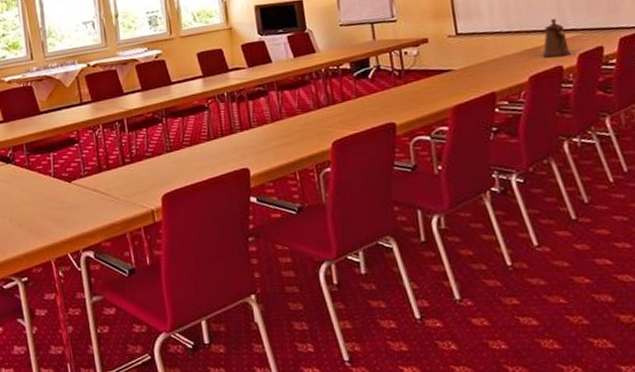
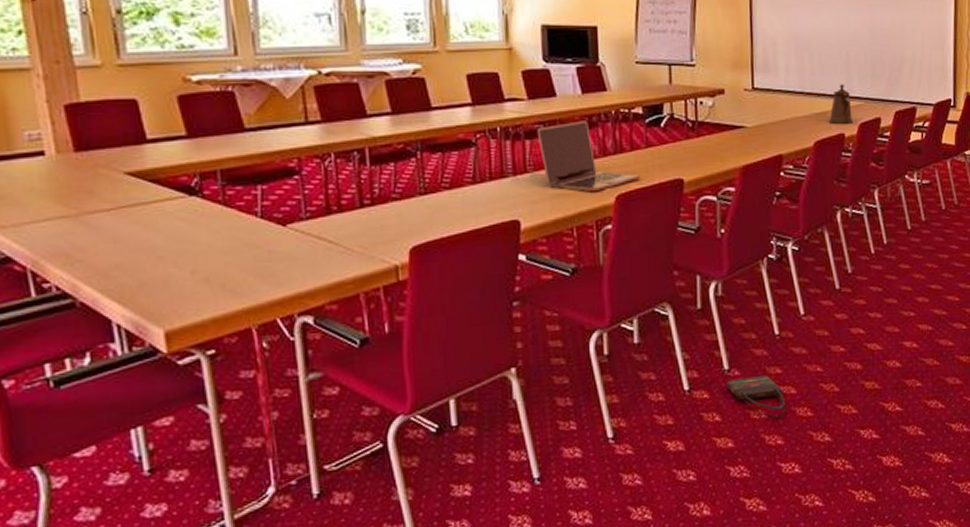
laptop: none [257,80,354,141] -> present [537,120,640,192]
tote bag: none [459,306,528,351] -> present [726,375,786,420]

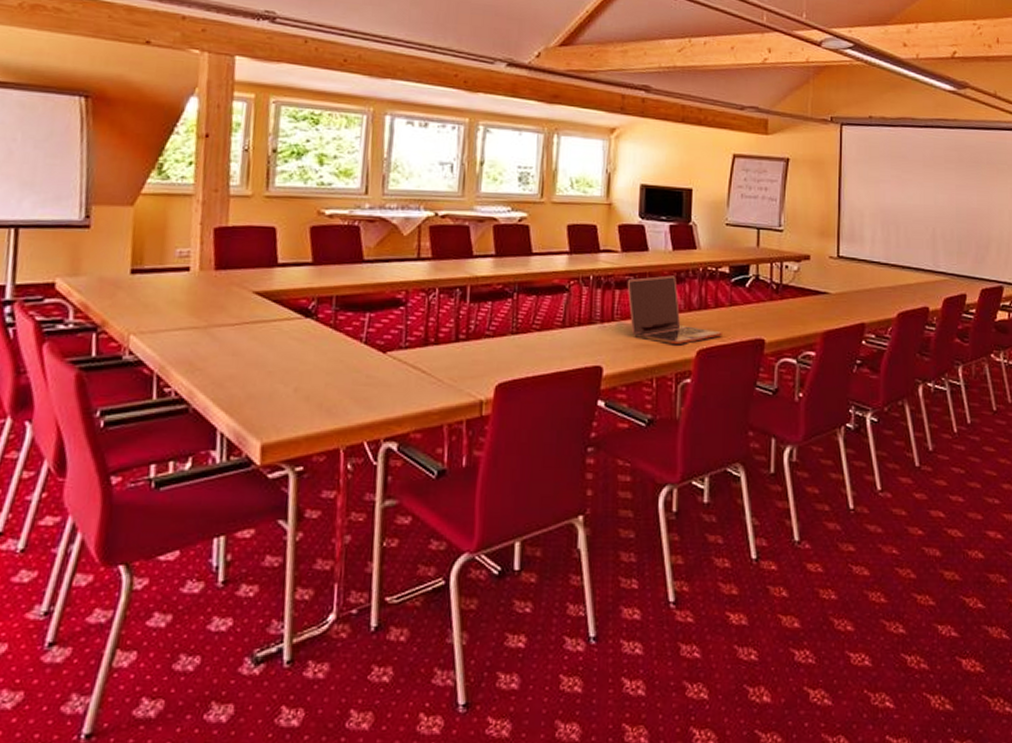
tote bag: present [726,375,786,420] -> none [796,552,858,602]
coffee pot: present [829,84,854,125] -> none [913,258,938,299]

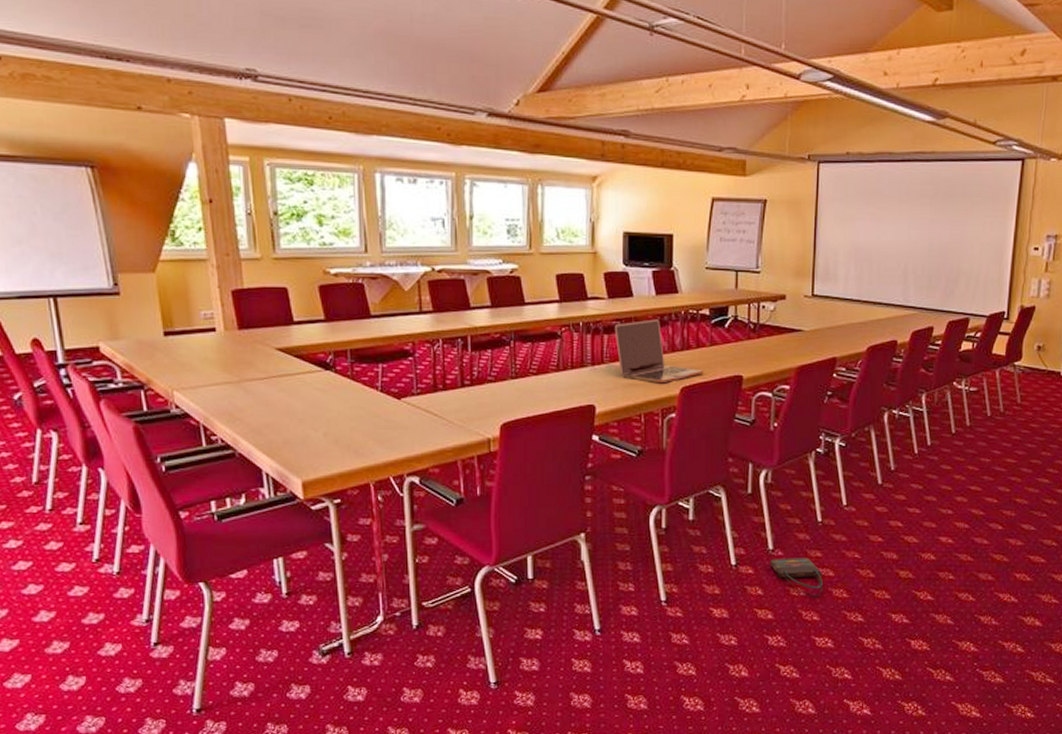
tote bag: none [796,552,858,602] -> present [770,558,824,598]

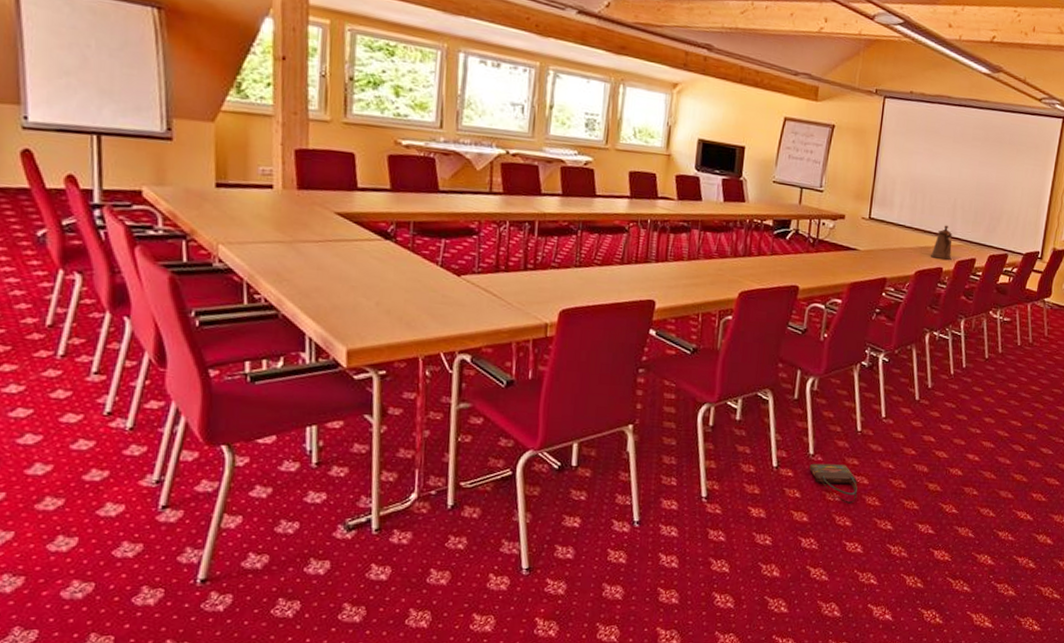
laptop: present [614,319,704,384] -> none [680,224,763,287]
coffee pot: none [883,294,907,332] -> present [931,225,953,261]

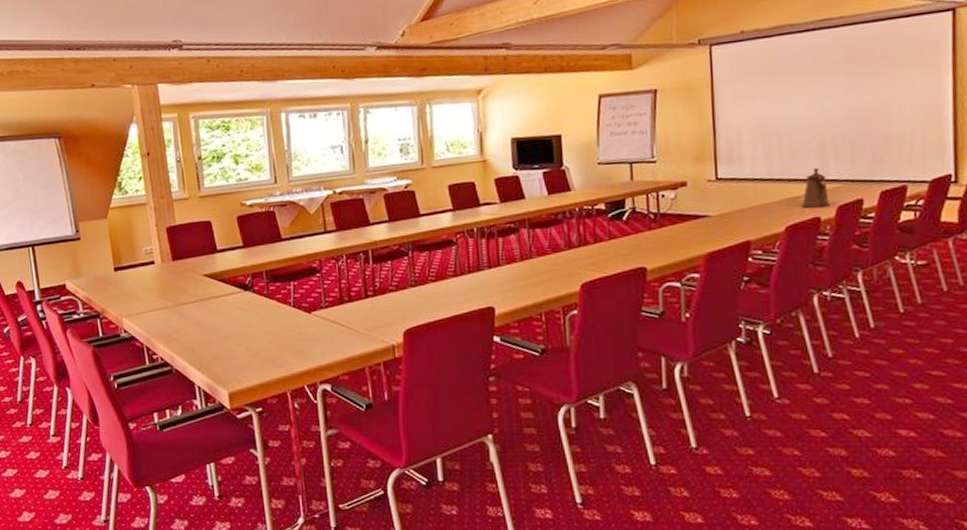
tote bag: present [809,463,859,504] -> none [694,456,759,500]

